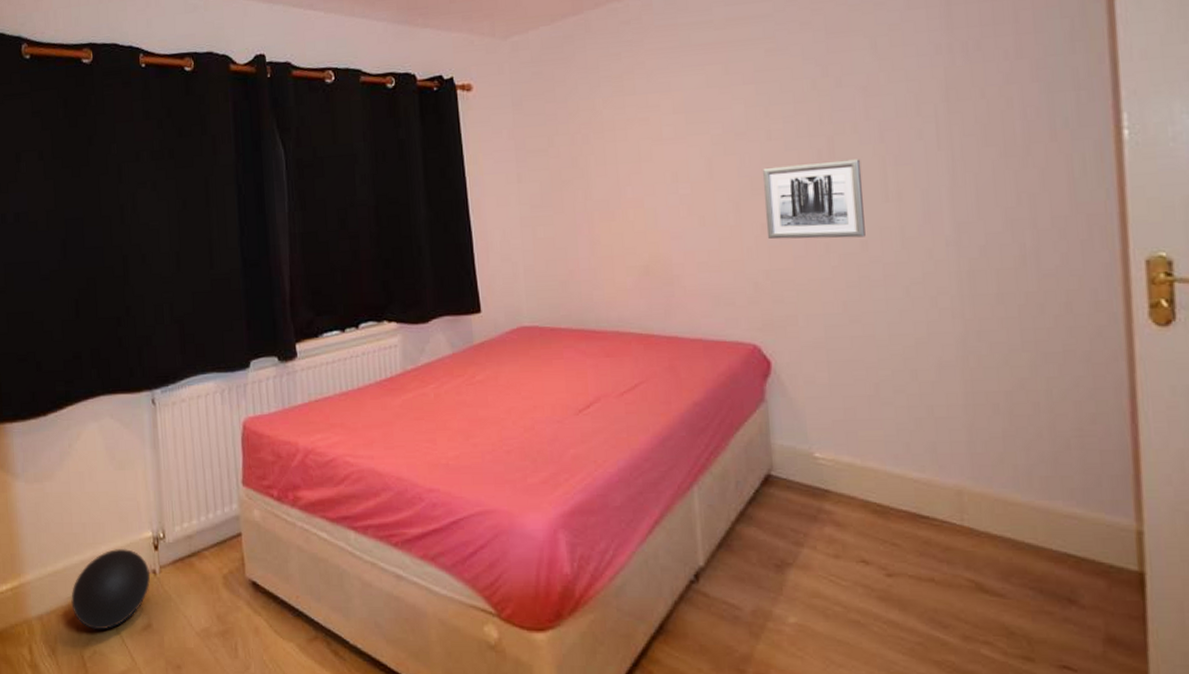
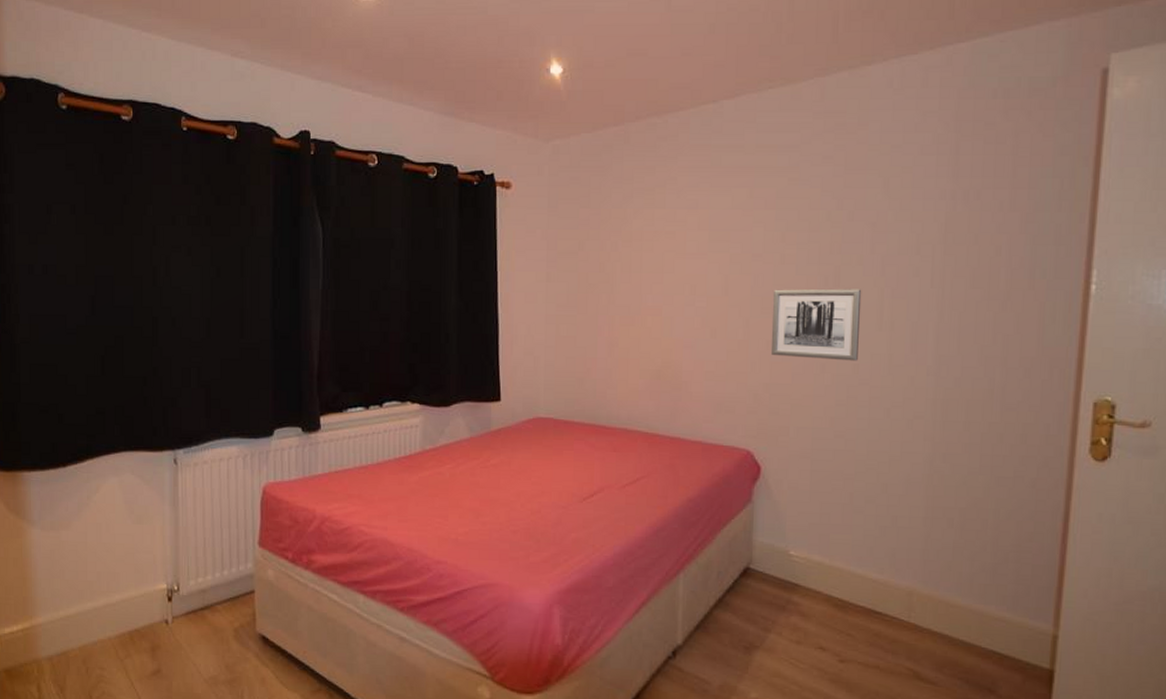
ball: present [71,548,150,630] -> none [82,598,162,673]

